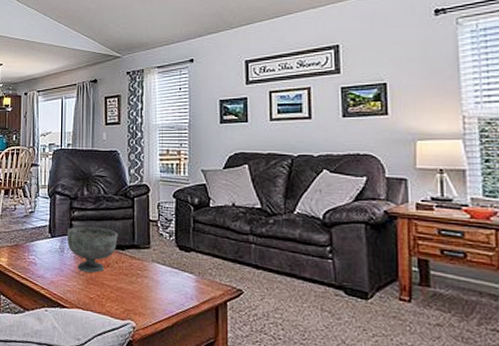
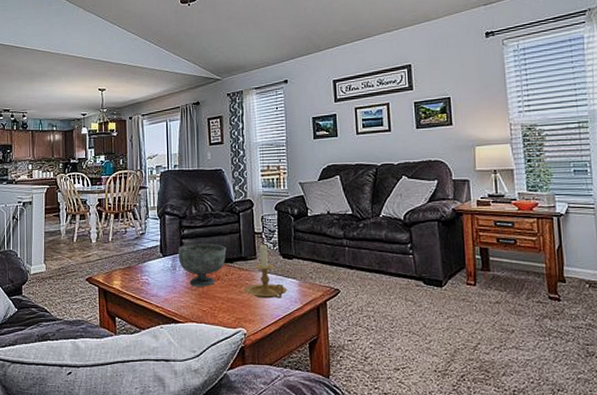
candle holder: none [135,232,183,293] -> present [244,243,287,299]

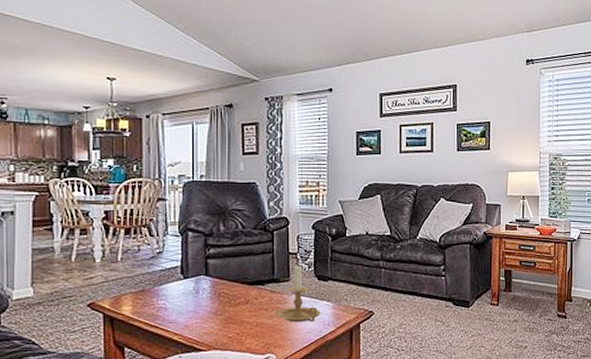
decorative bowl: present [178,244,227,287] -> none [202,264,258,311]

